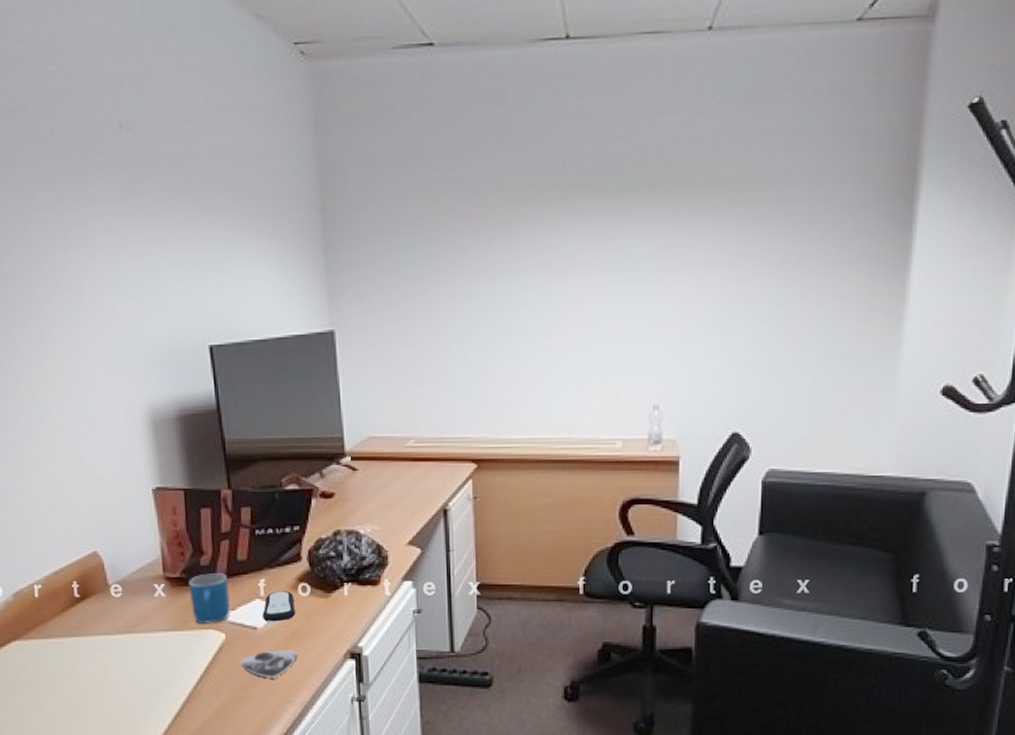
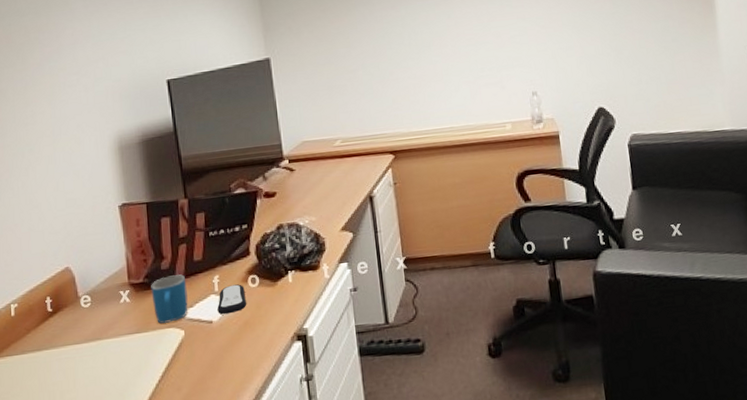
guitar pick: present [240,650,297,678] -> none [198,338,249,368]

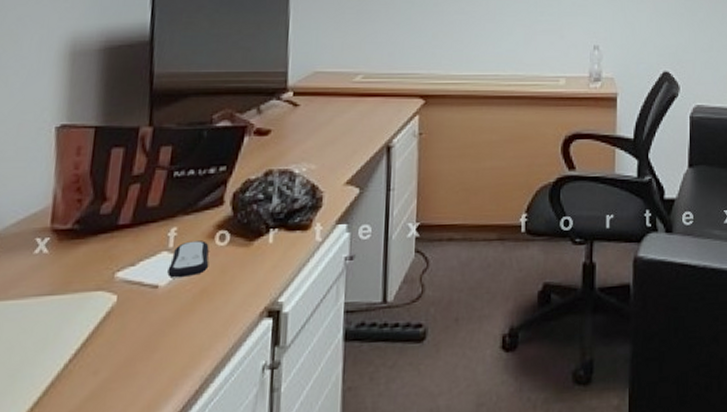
mug: present [151,274,188,324] -> none [80,222,132,284]

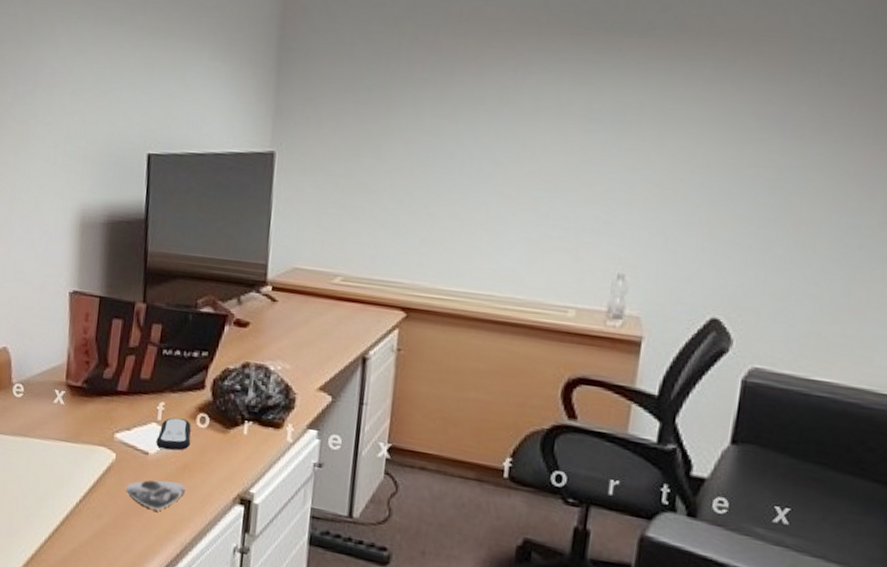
guitar pick: none [130,311,203,348] -> present [125,480,185,510]

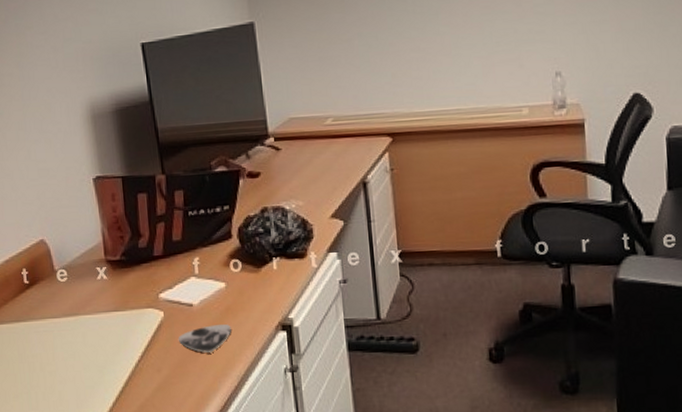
remote control: present [156,417,191,451] -> none [197,268,229,299]

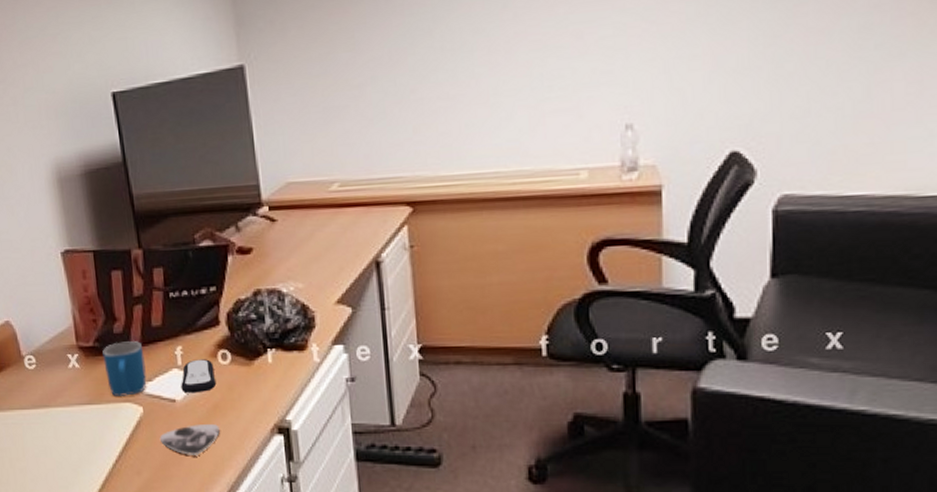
mug: none [128,254,167,303] -> present [102,341,147,396]
remote control: none [197,268,229,299] -> present [181,359,217,394]

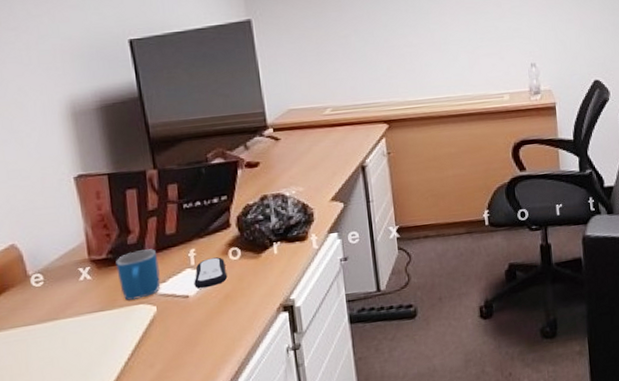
guitar pick: present [159,424,220,455] -> none [172,311,231,343]

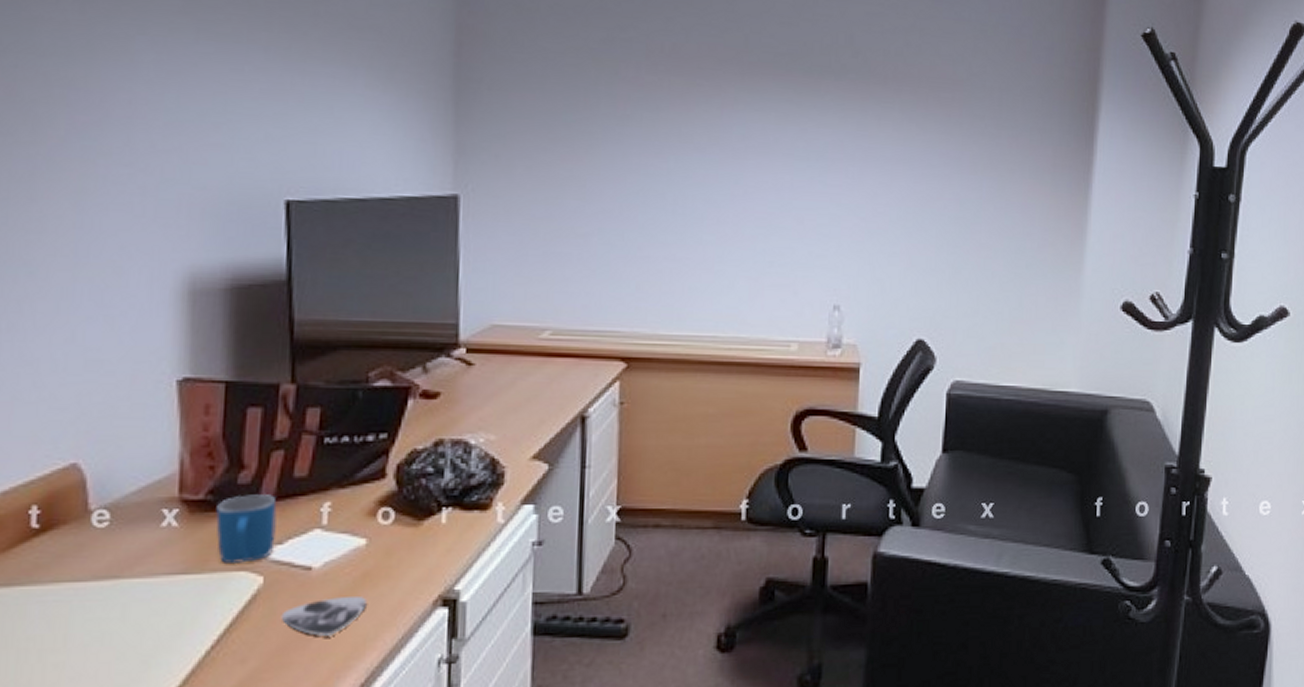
guitar pick: none [172,311,231,343] -> present [280,597,367,636]
remote control: present [194,257,228,289] -> none [322,518,371,560]

